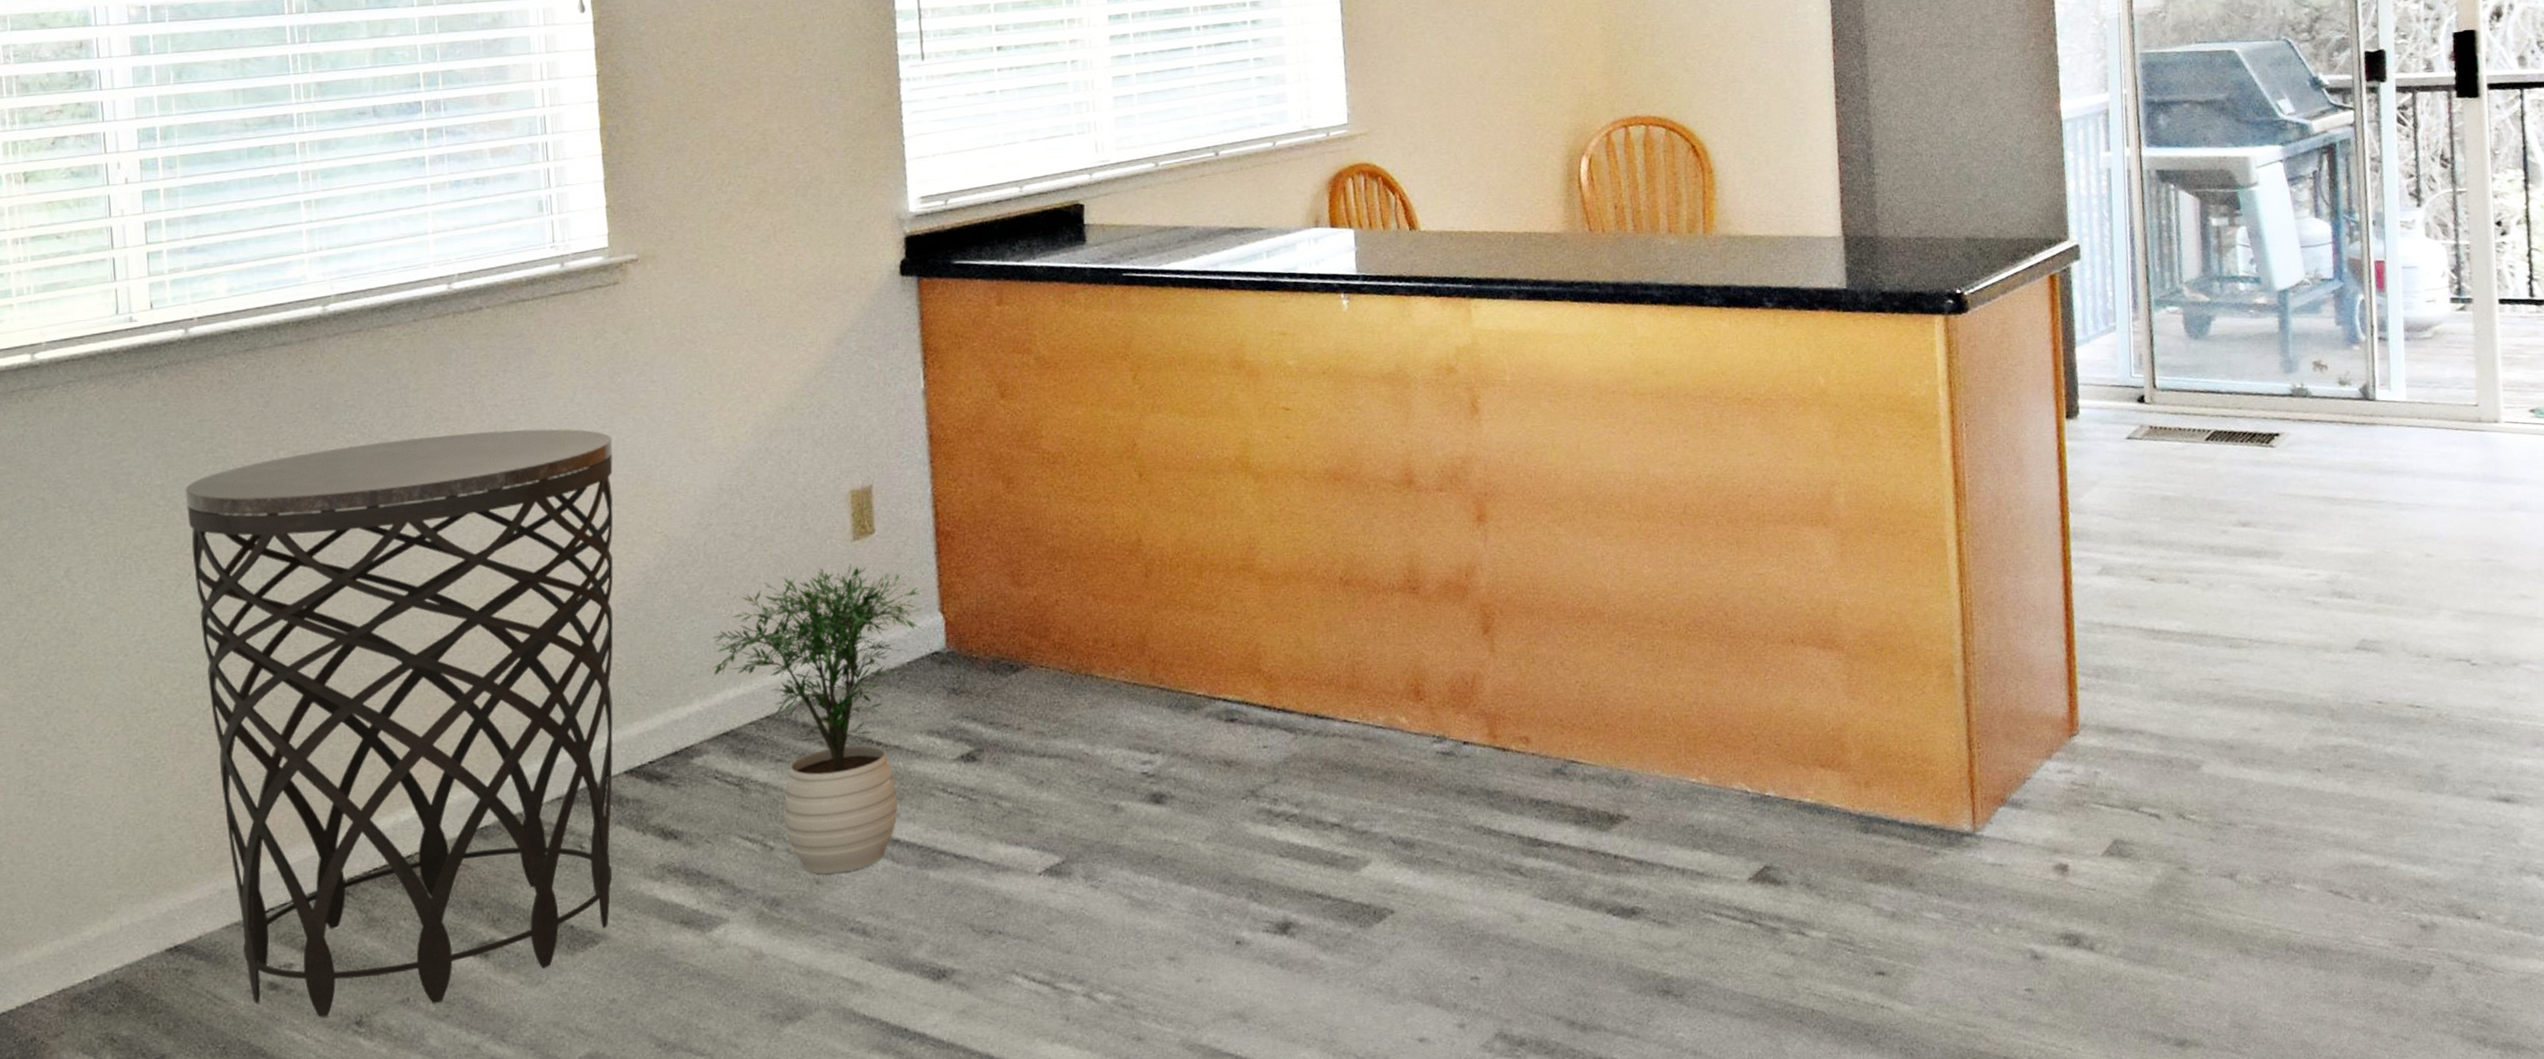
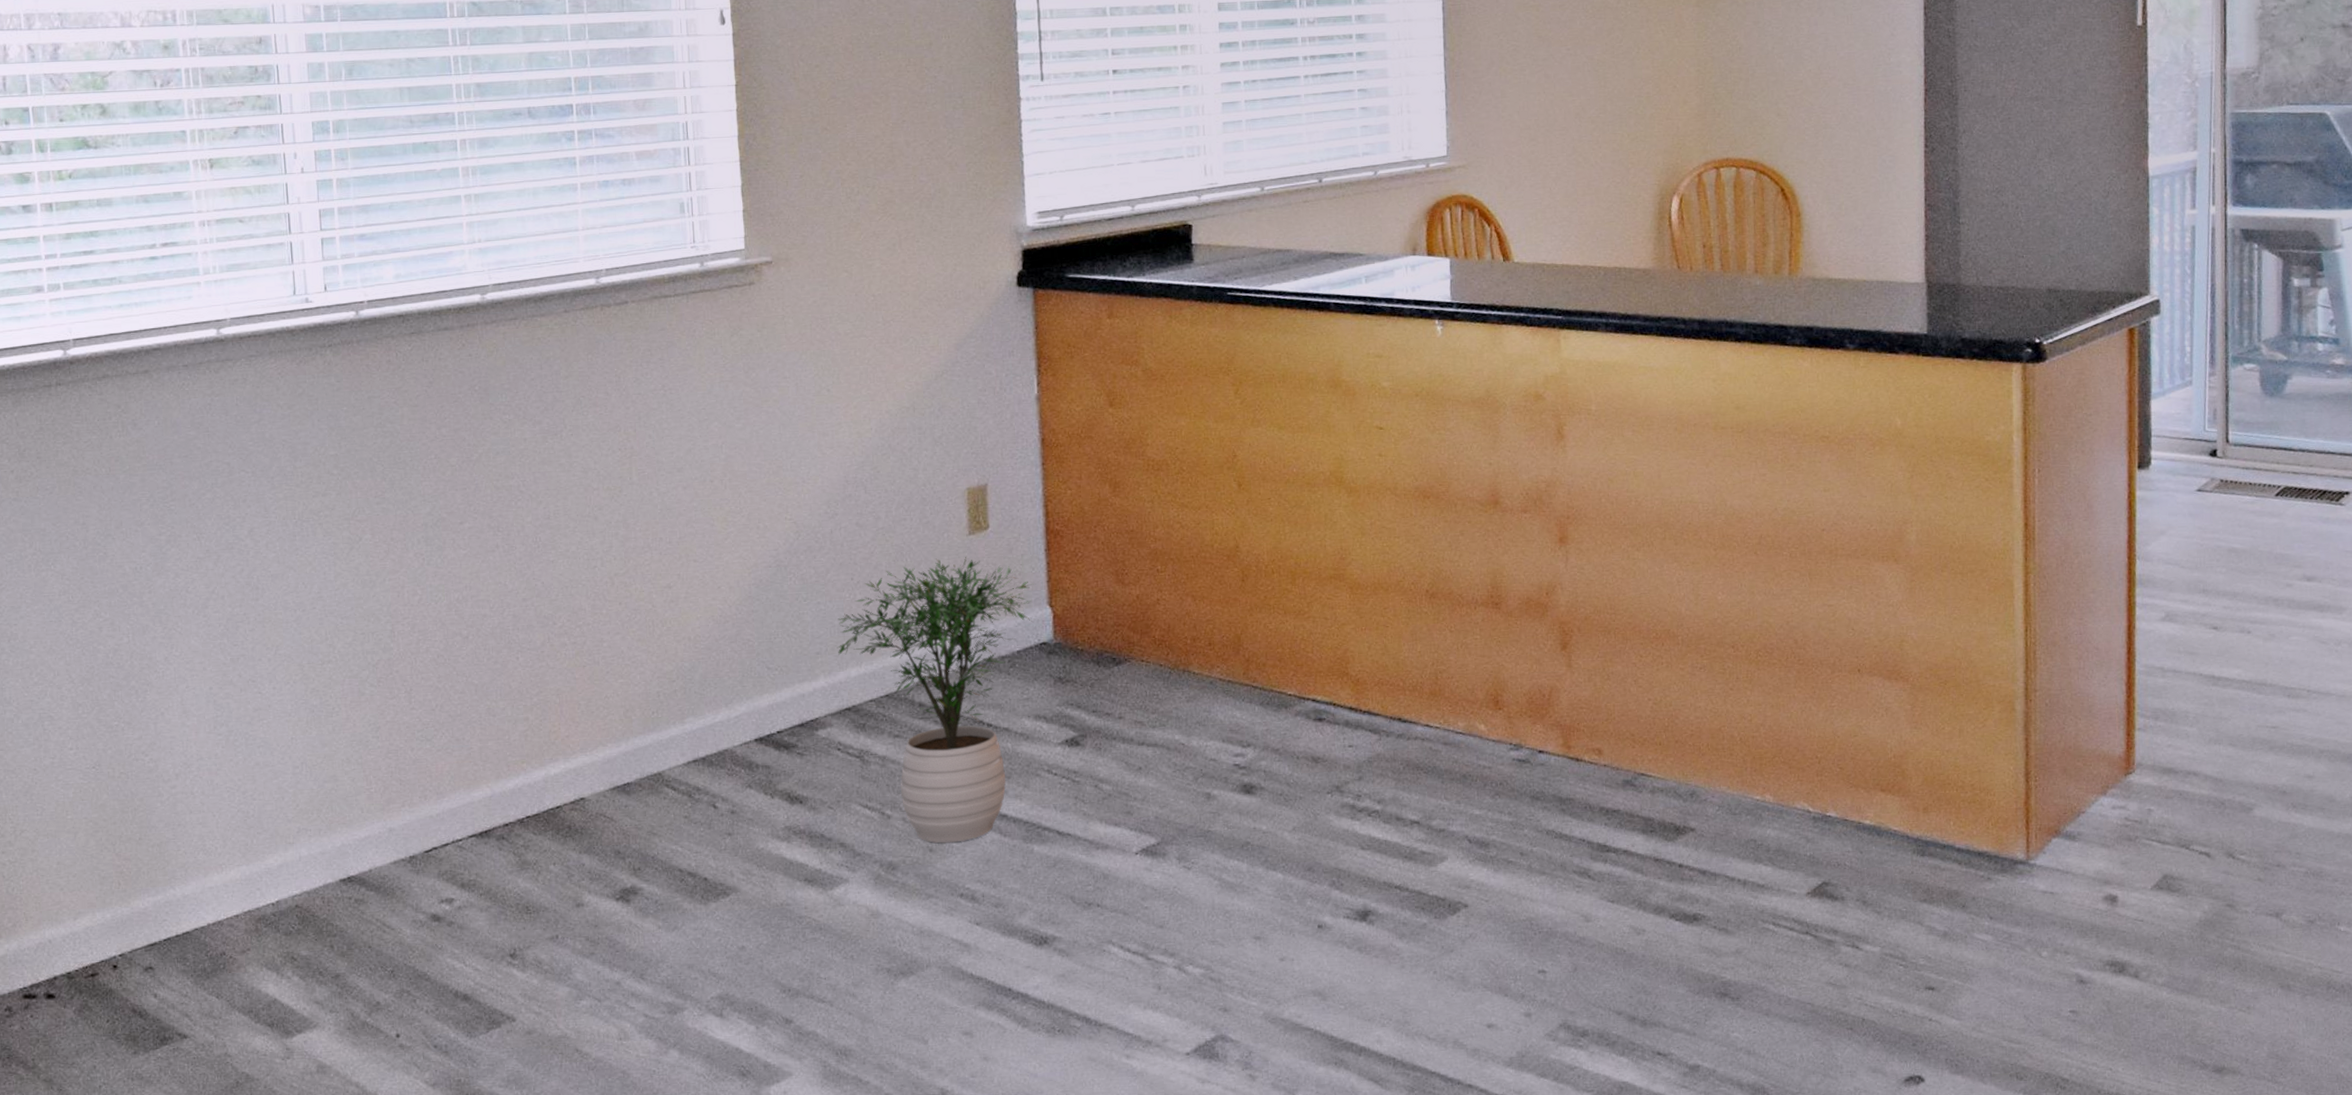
side table: present [185,429,613,1018] -> none [356,418,747,949]

